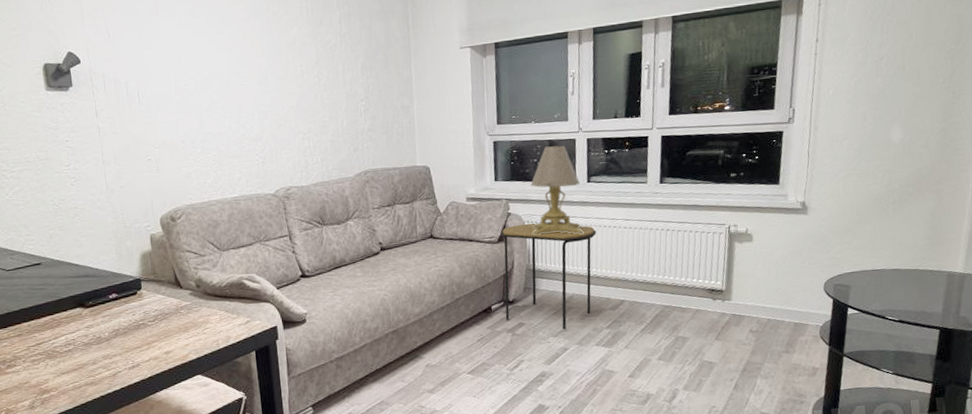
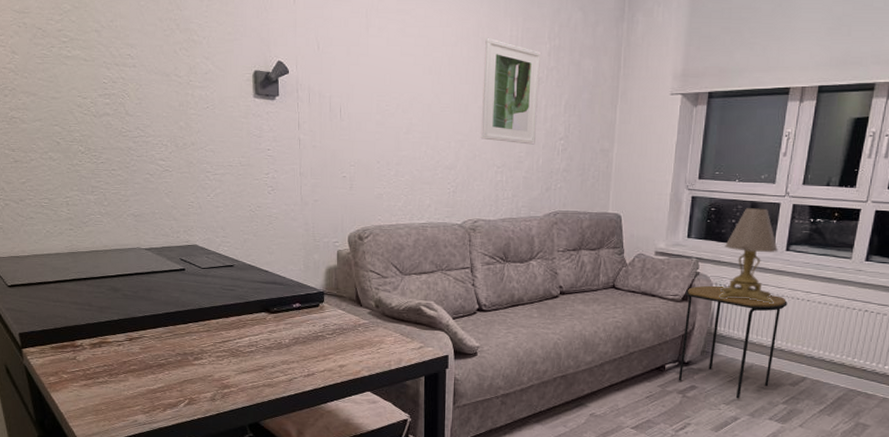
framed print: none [276,11,338,109] -> present [480,38,542,145]

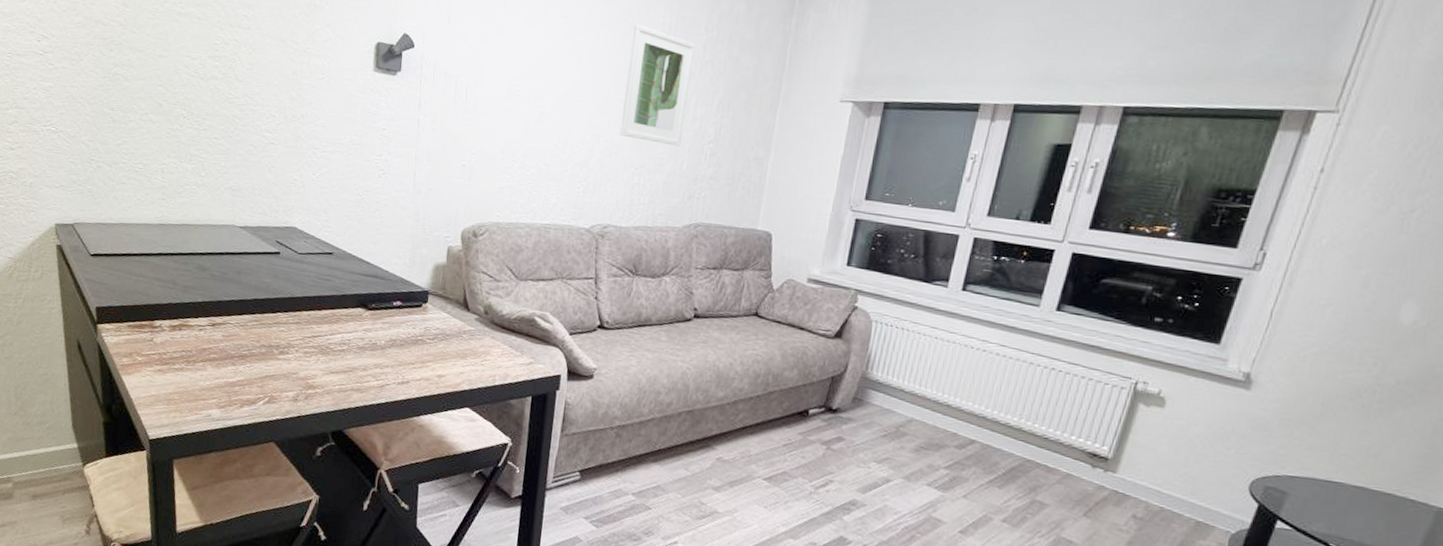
side table: present [678,285,788,399] -> none [823,322,959,458]
lamp: present [719,208,778,304] -> none [878,237,952,351]

